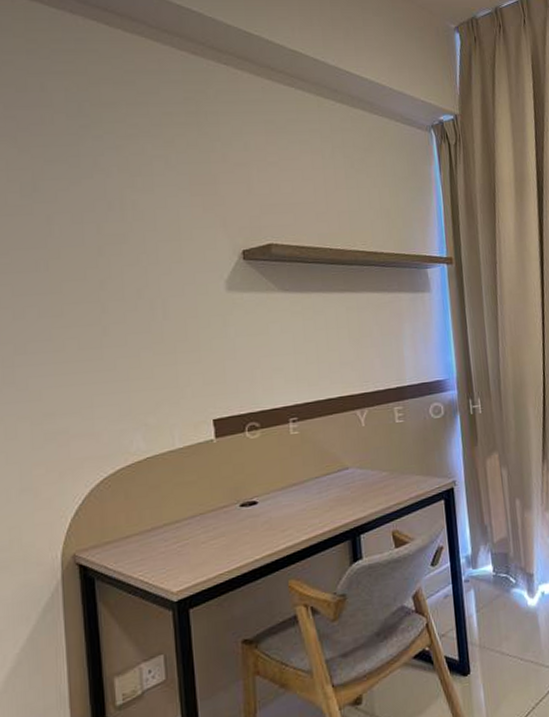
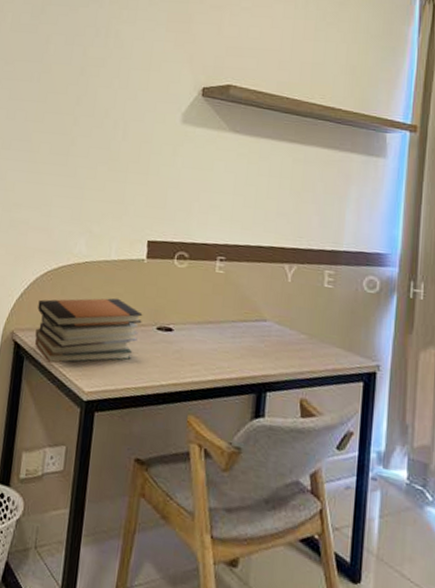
book stack: none [99,486,223,575] -> present [34,298,143,364]

